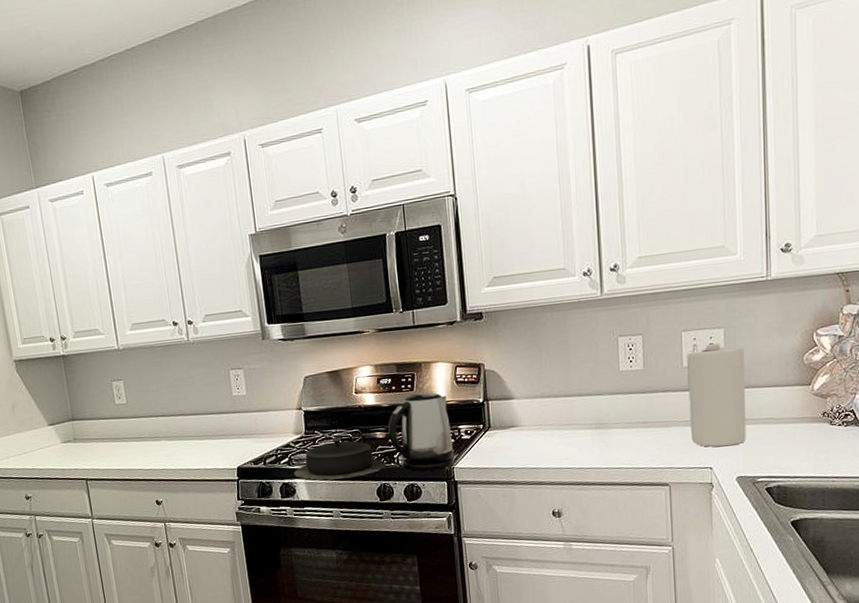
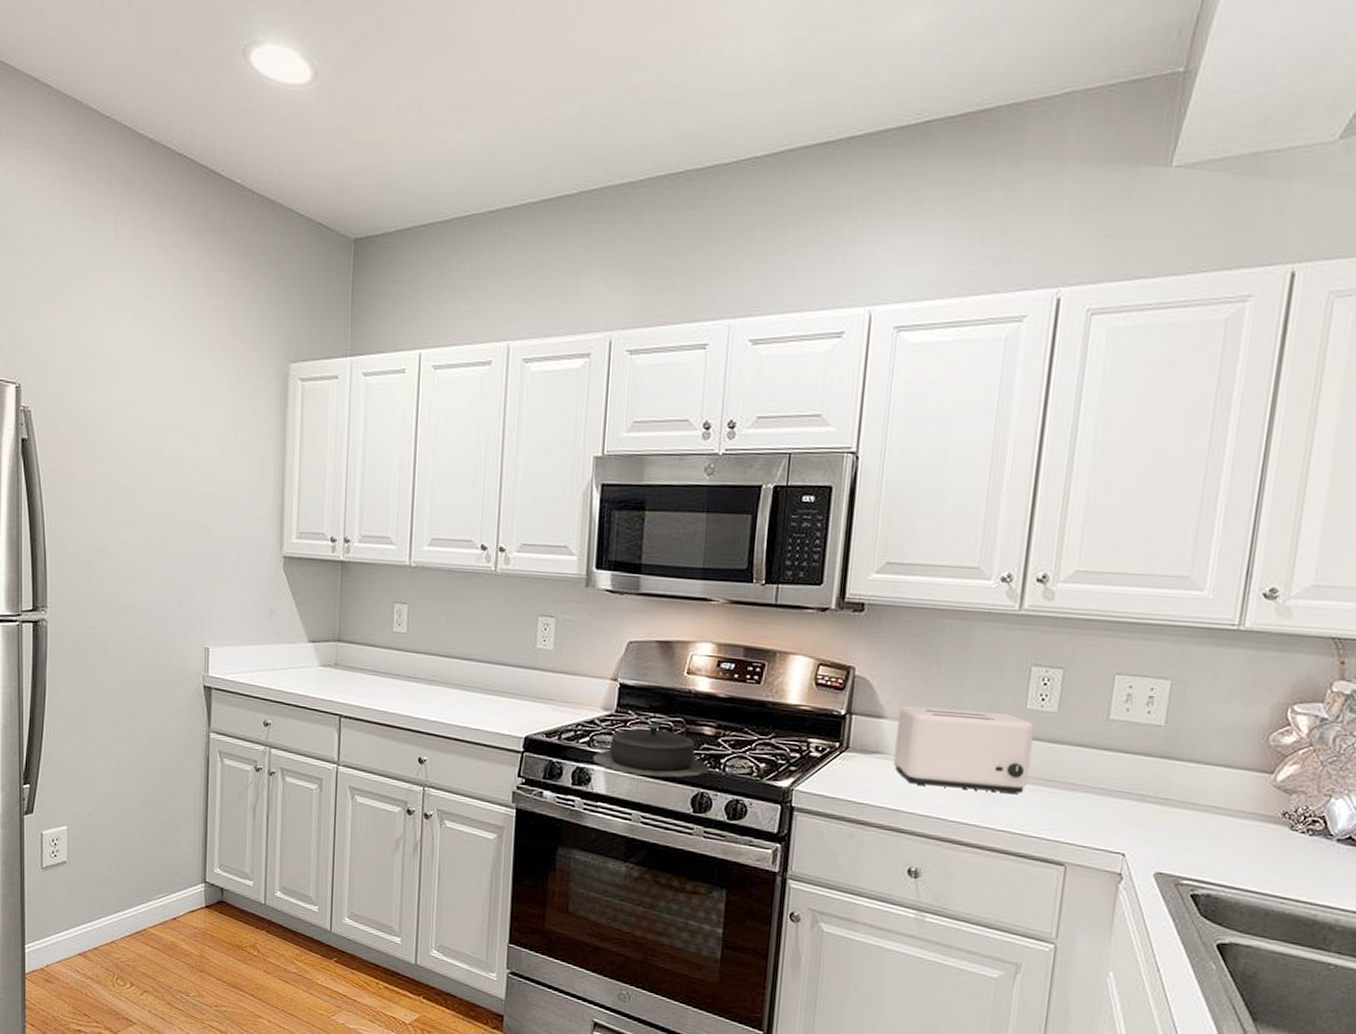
kettle: present [388,392,455,472] -> none [719,687,800,789]
toaster: none [523,377,631,446] -> present [893,705,1035,794]
paper towel holder: present [686,343,746,447] -> none [1104,696,1194,832]

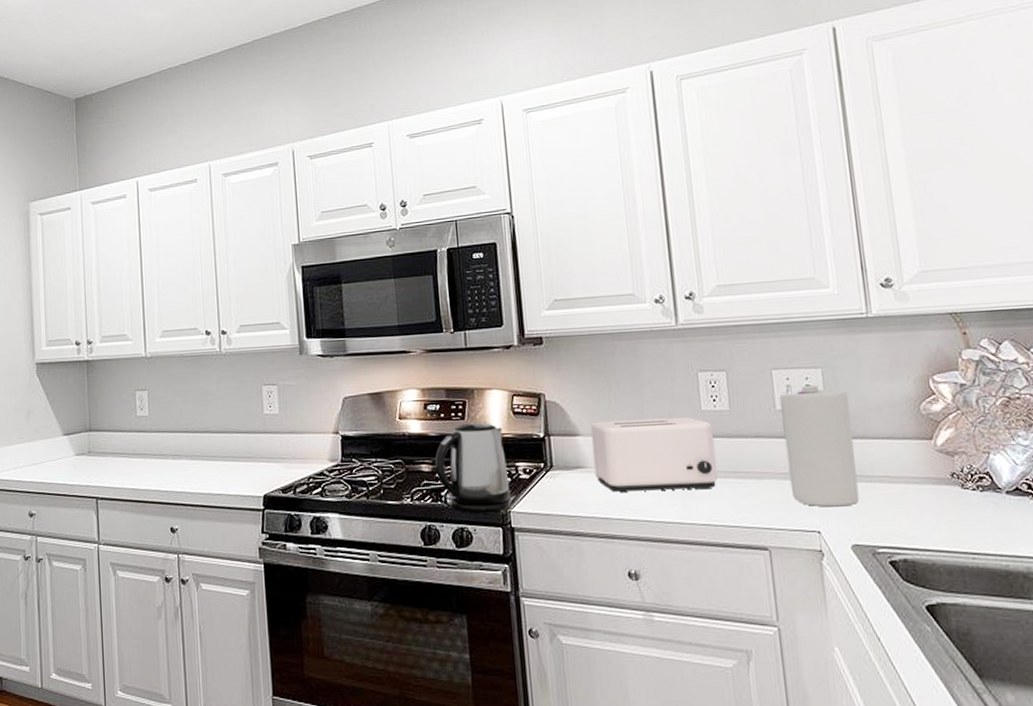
cooking pot: present [593,722,710,778] -> none [327,467,433,517]
kettle: none [719,687,800,789] -> present [435,422,511,514]
paper towel holder: none [1104,696,1194,832] -> present [780,384,860,507]

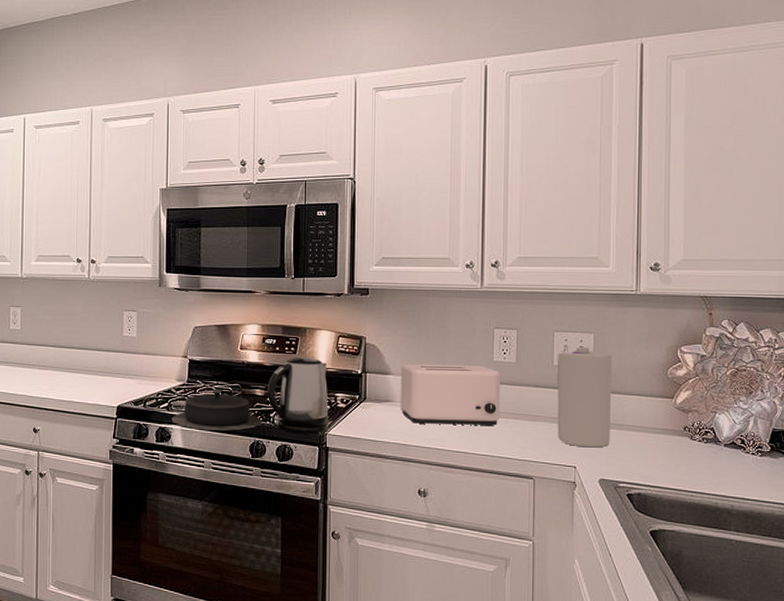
cooking pot: none [327,467,433,517] -> present [171,388,263,431]

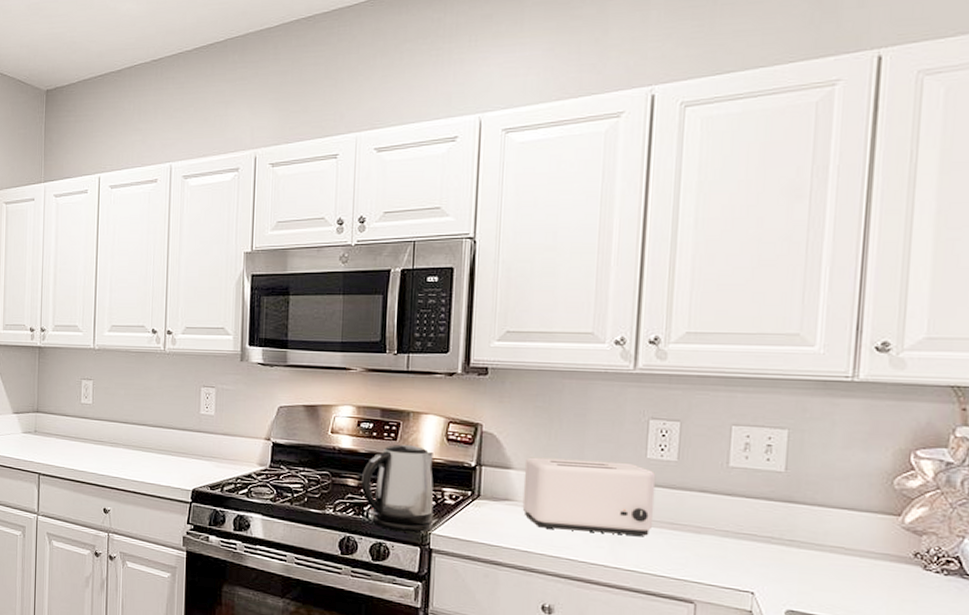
cooking pot: present [171,388,263,431] -> none [251,476,355,524]
paper towel holder: present [556,346,613,448] -> none [729,445,814,572]

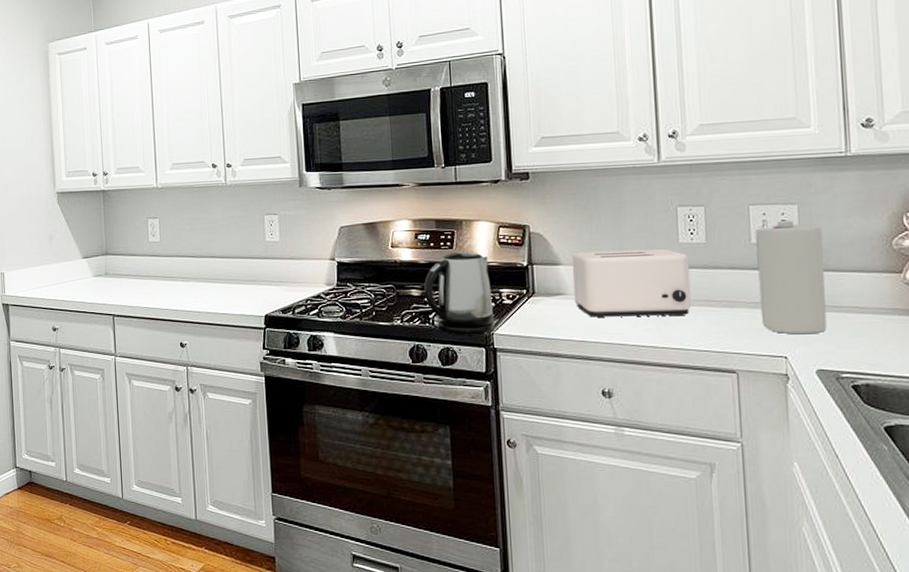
paper towel holder: none [729,445,814,572] -> present [755,219,827,335]

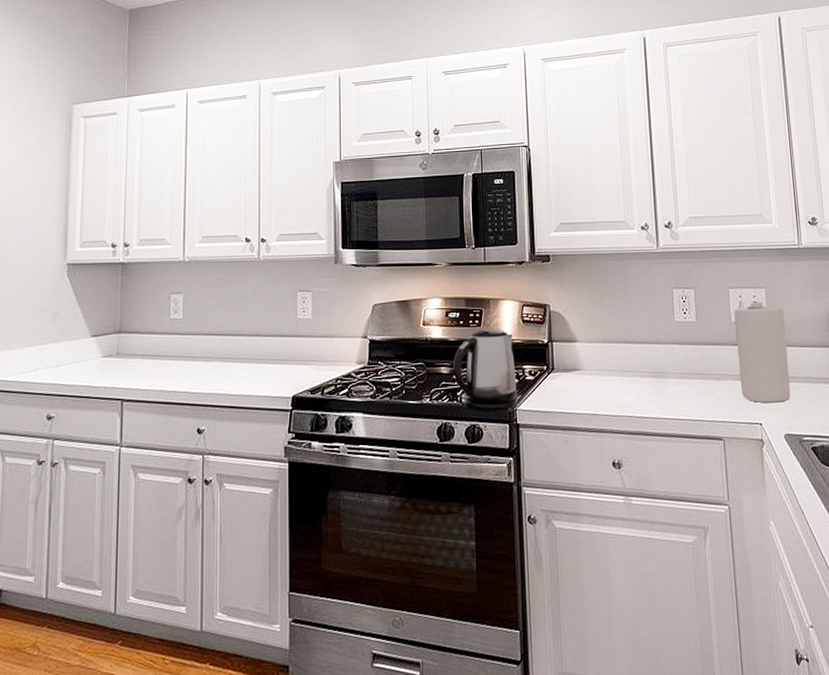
toaster: present [571,248,692,317] -> none [586,326,686,391]

